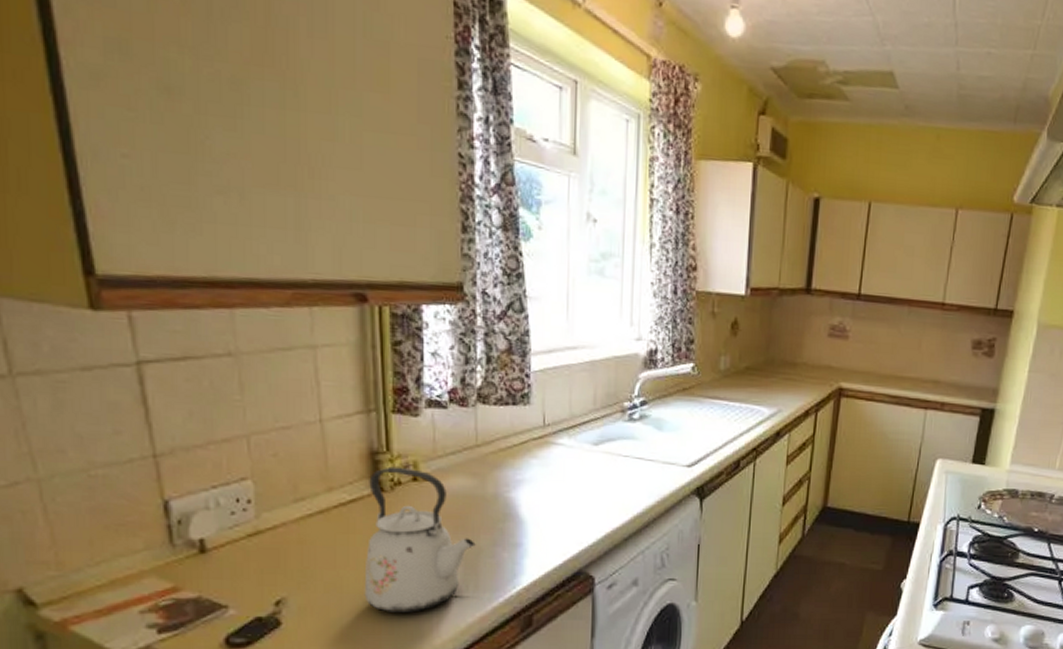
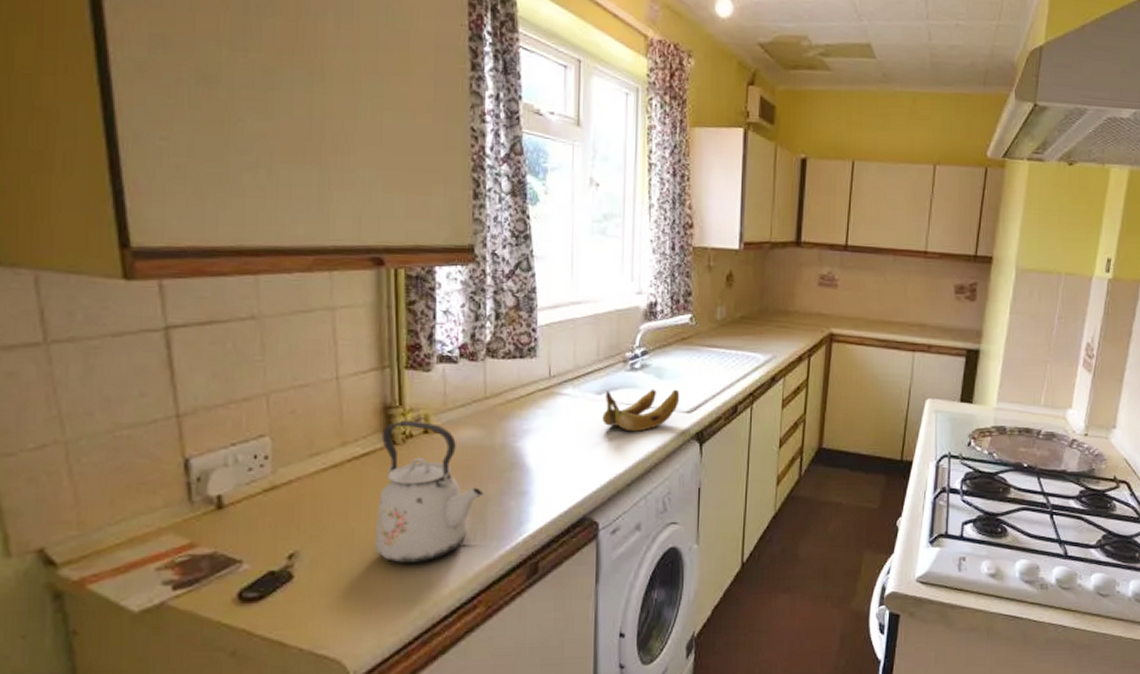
banana: none [599,441,680,485] -> present [602,389,680,432]

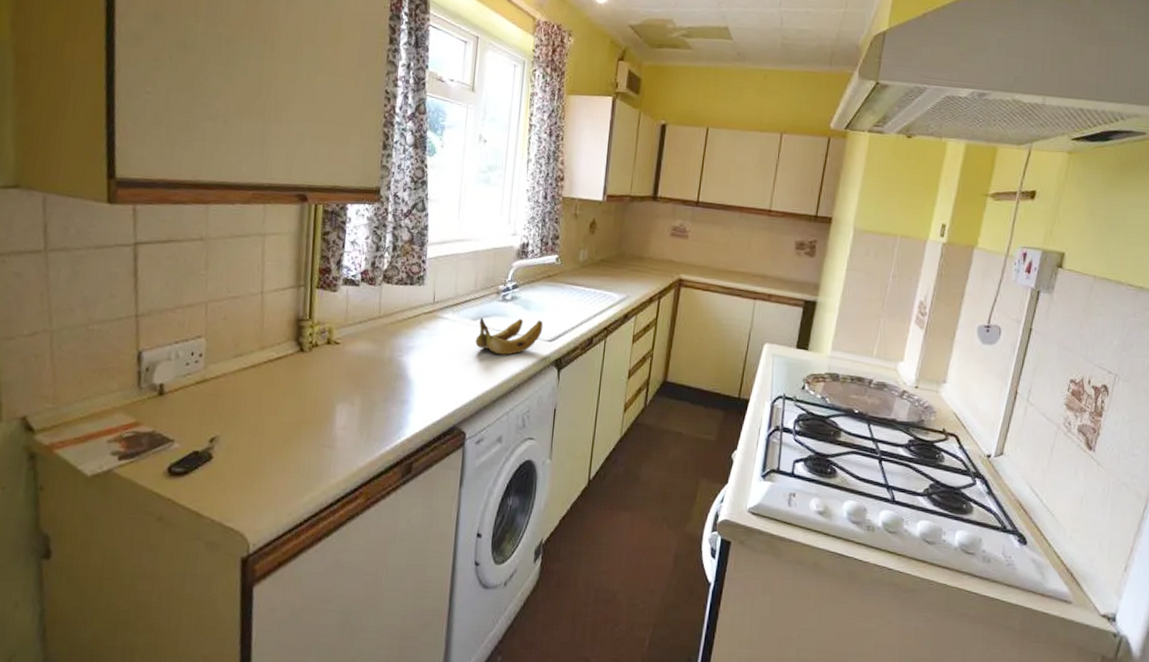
kettle: present [375,420,484,563] -> none [279,331,372,455]

